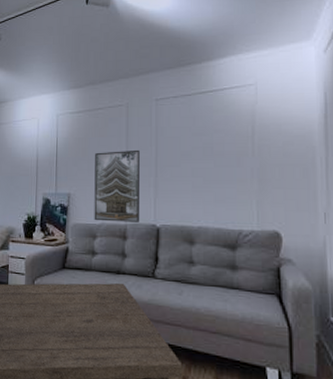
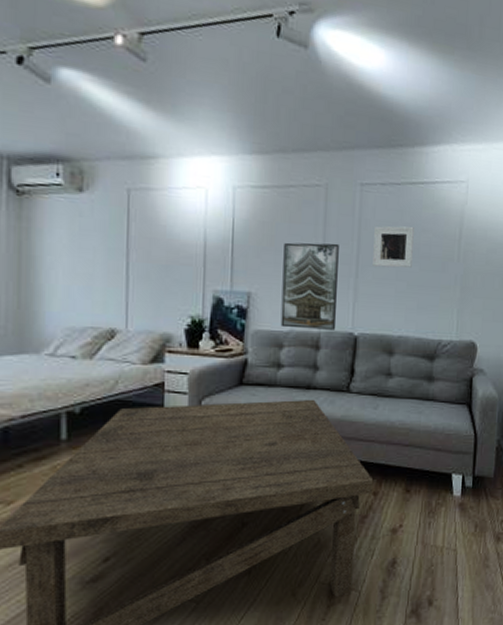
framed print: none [170,129,207,166] -> present [373,226,414,268]

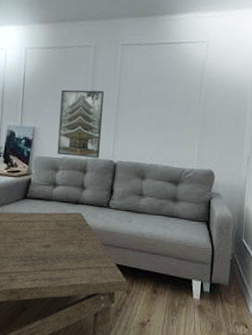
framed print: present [373,226,414,268] -> none [130,77,164,110]

